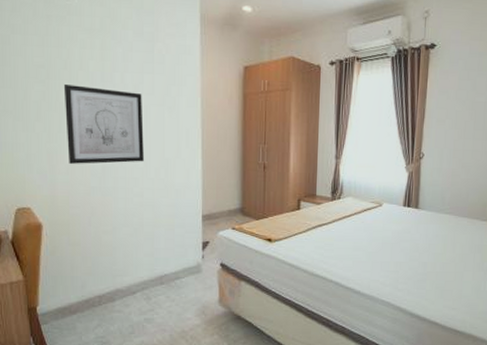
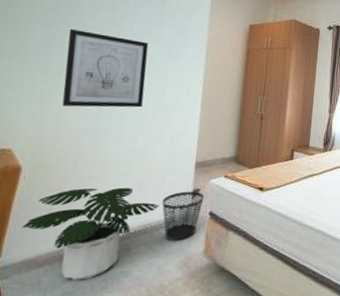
potted plant: none [52,241,172,326] -> present [22,187,159,280]
wastebasket: none [175,243,214,291] -> present [162,191,204,241]

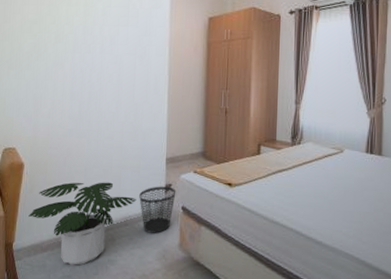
wall art: present [62,28,149,108] -> none [50,36,117,108]

